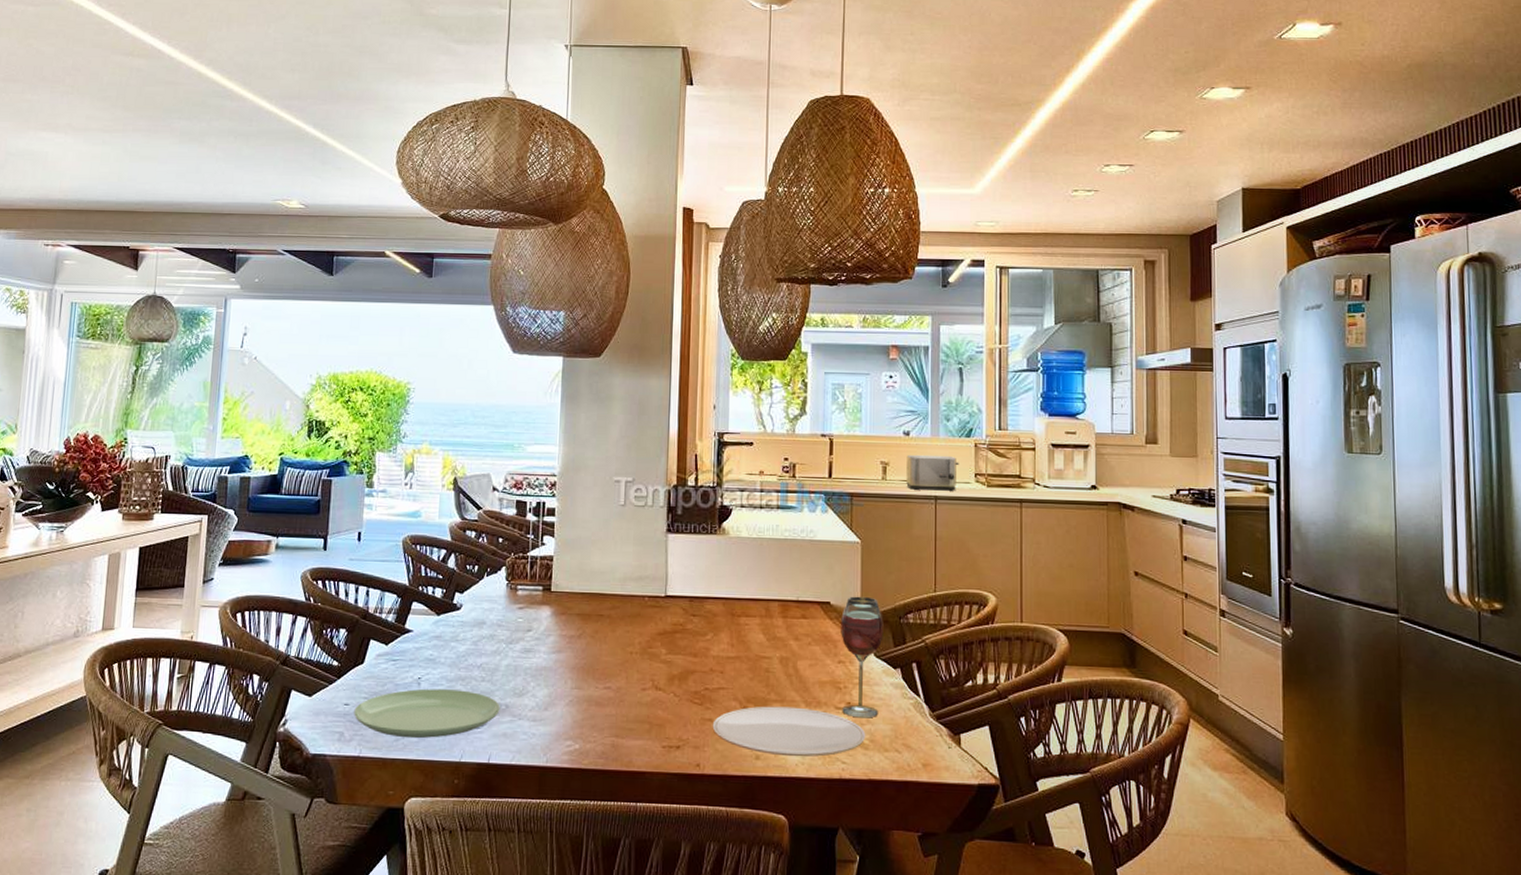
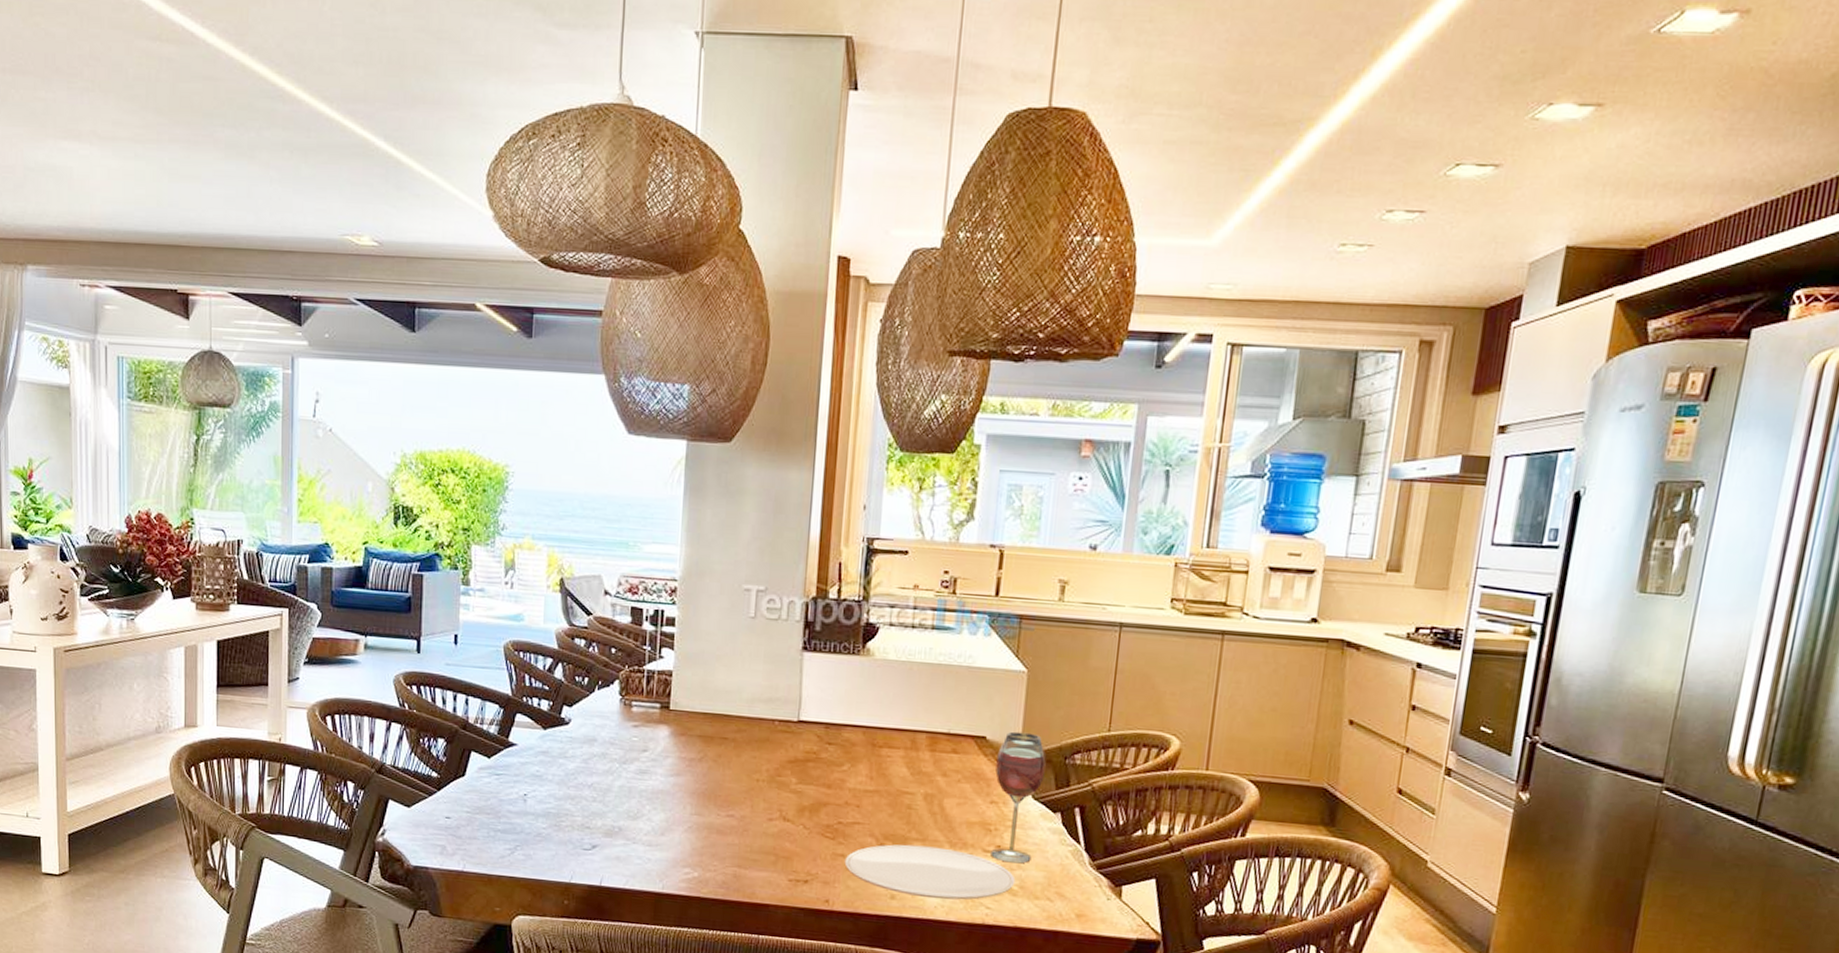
plate: present [354,688,500,739] -> none [456,806,613,857]
toaster: present [906,454,959,491] -> none [1087,572,1153,618]

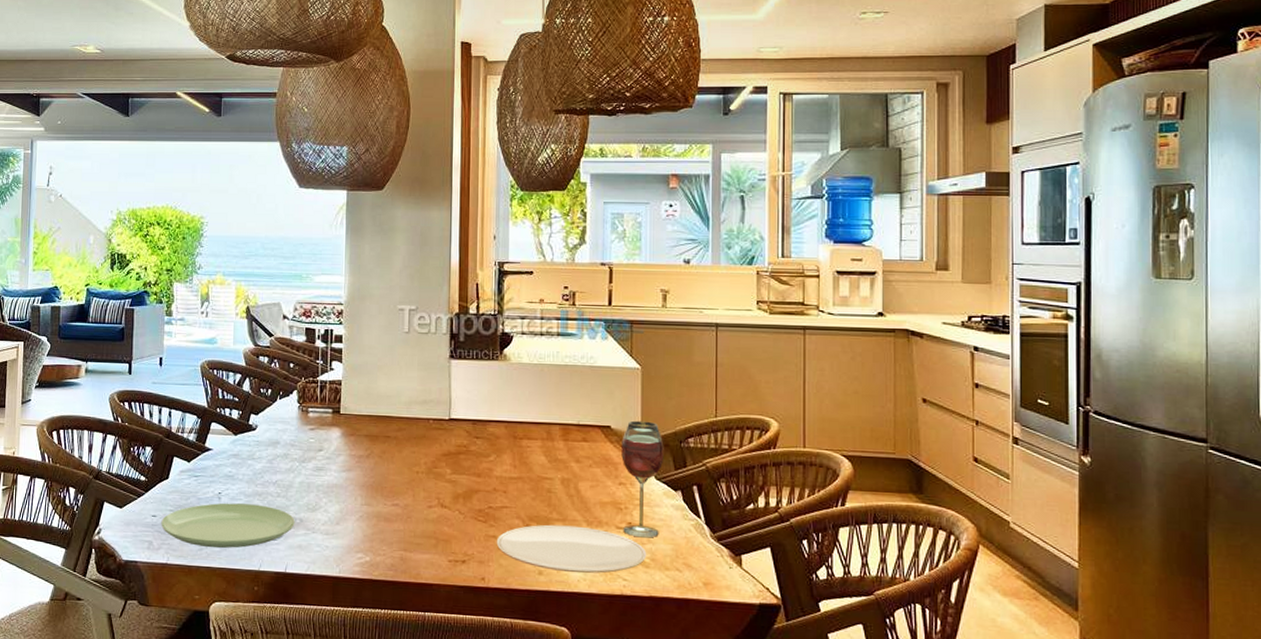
plate: none [456,806,613,857] -> present [161,503,295,548]

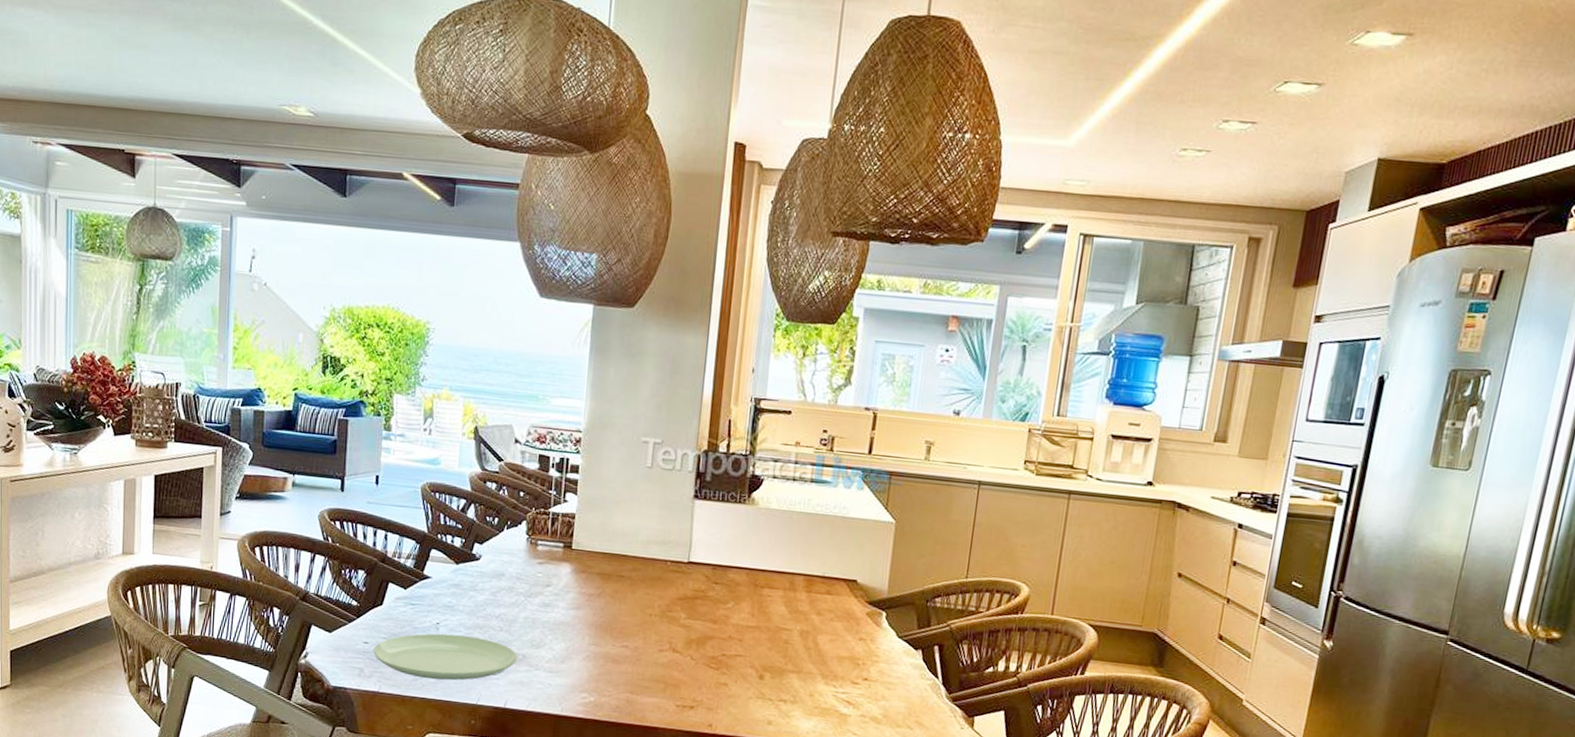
plate: present [496,524,647,574] -> none [727,675,880,727]
wineglass: present [621,420,664,538] -> none [858,576,910,695]

